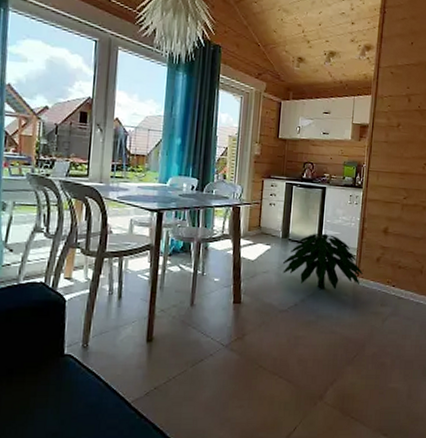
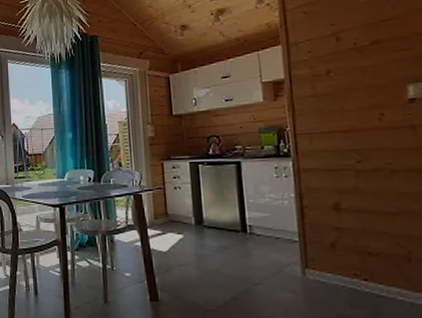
indoor plant: present [282,230,363,290] -> none [200,213,313,285]

